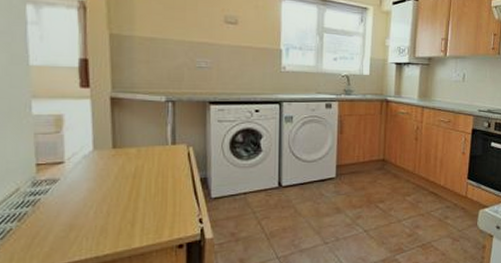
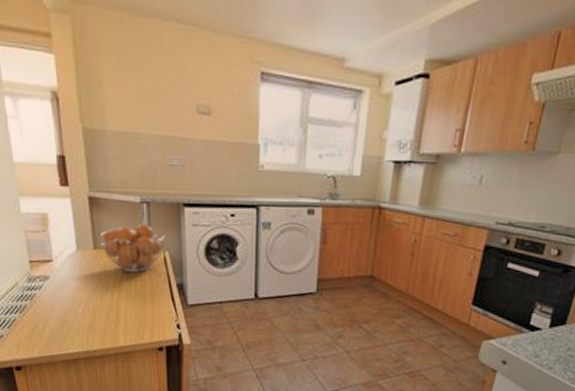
fruit basket: none [120,122,192,169] -> present [99,224,167,272]

